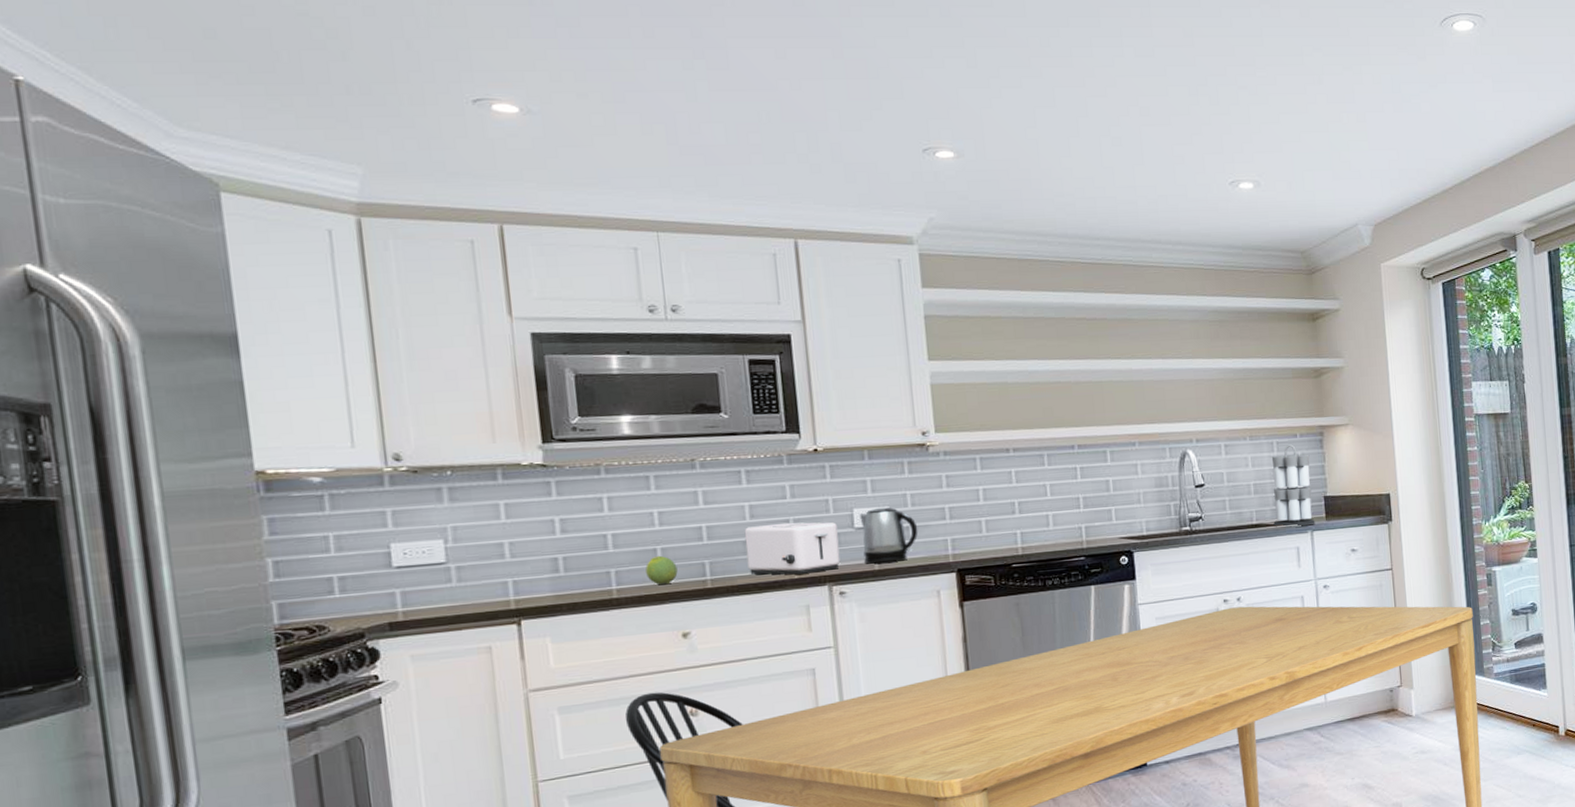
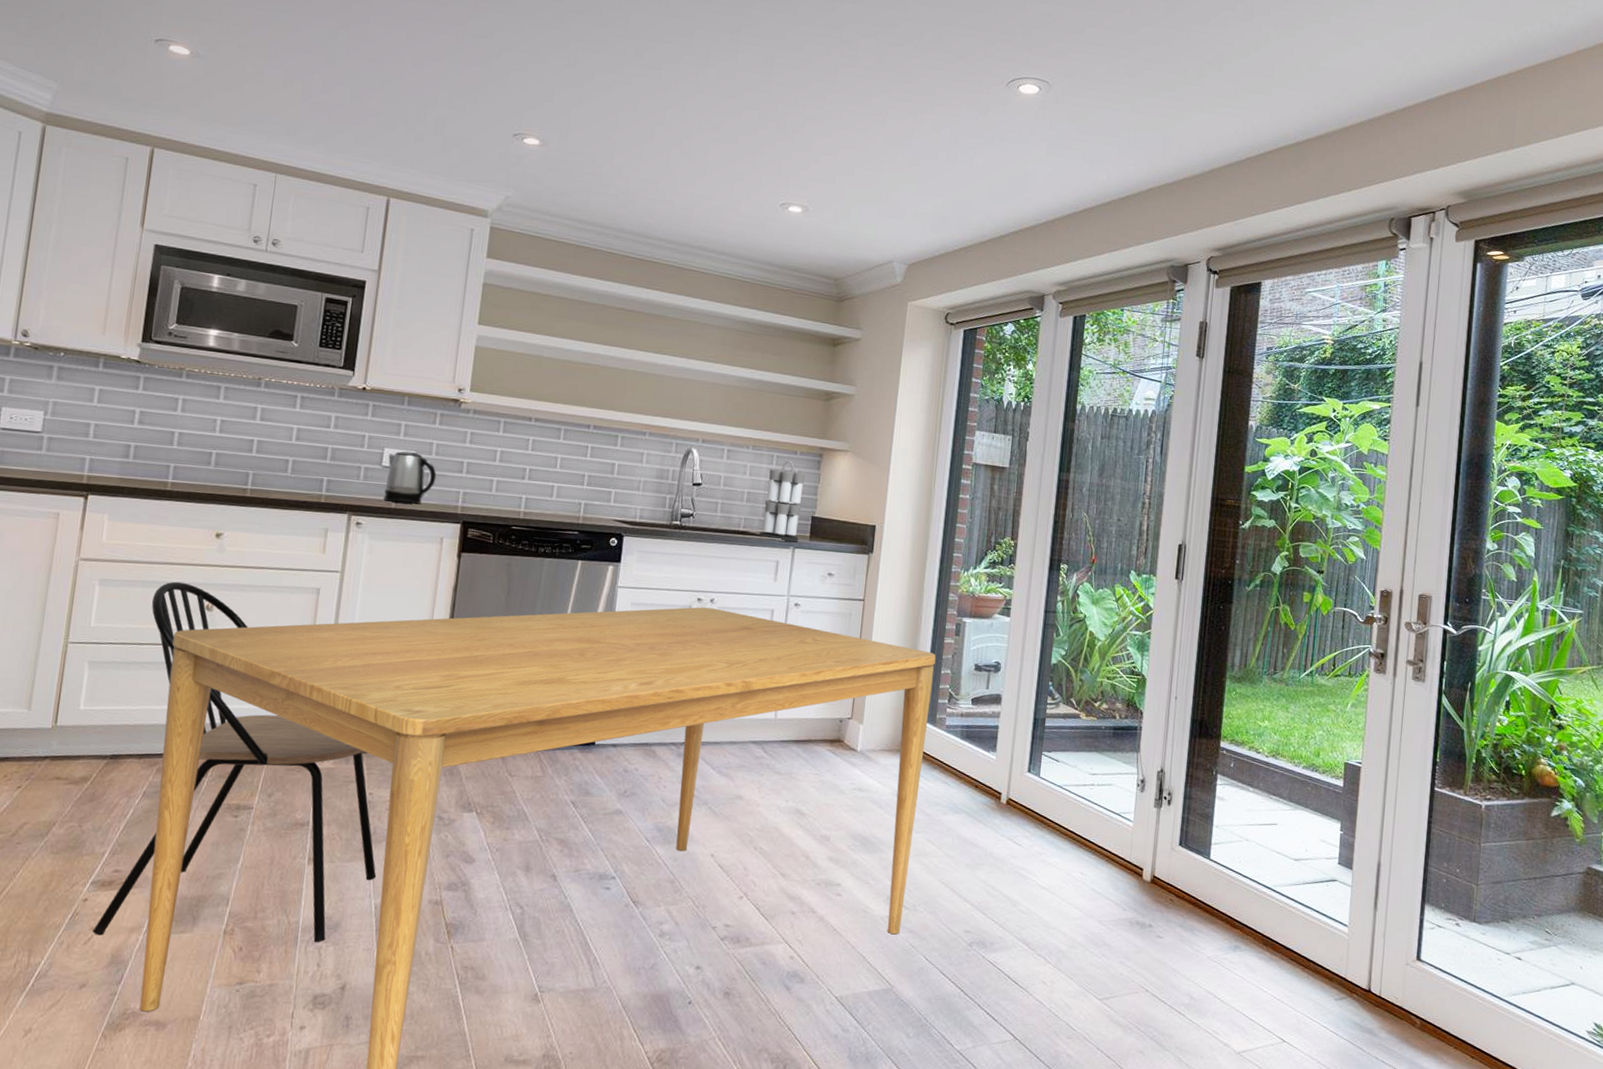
fruit: present [645,555,678,585] -> none [198,459,226,487]
toaster: present [744,522,841,576] -> none [284,447,368,501]

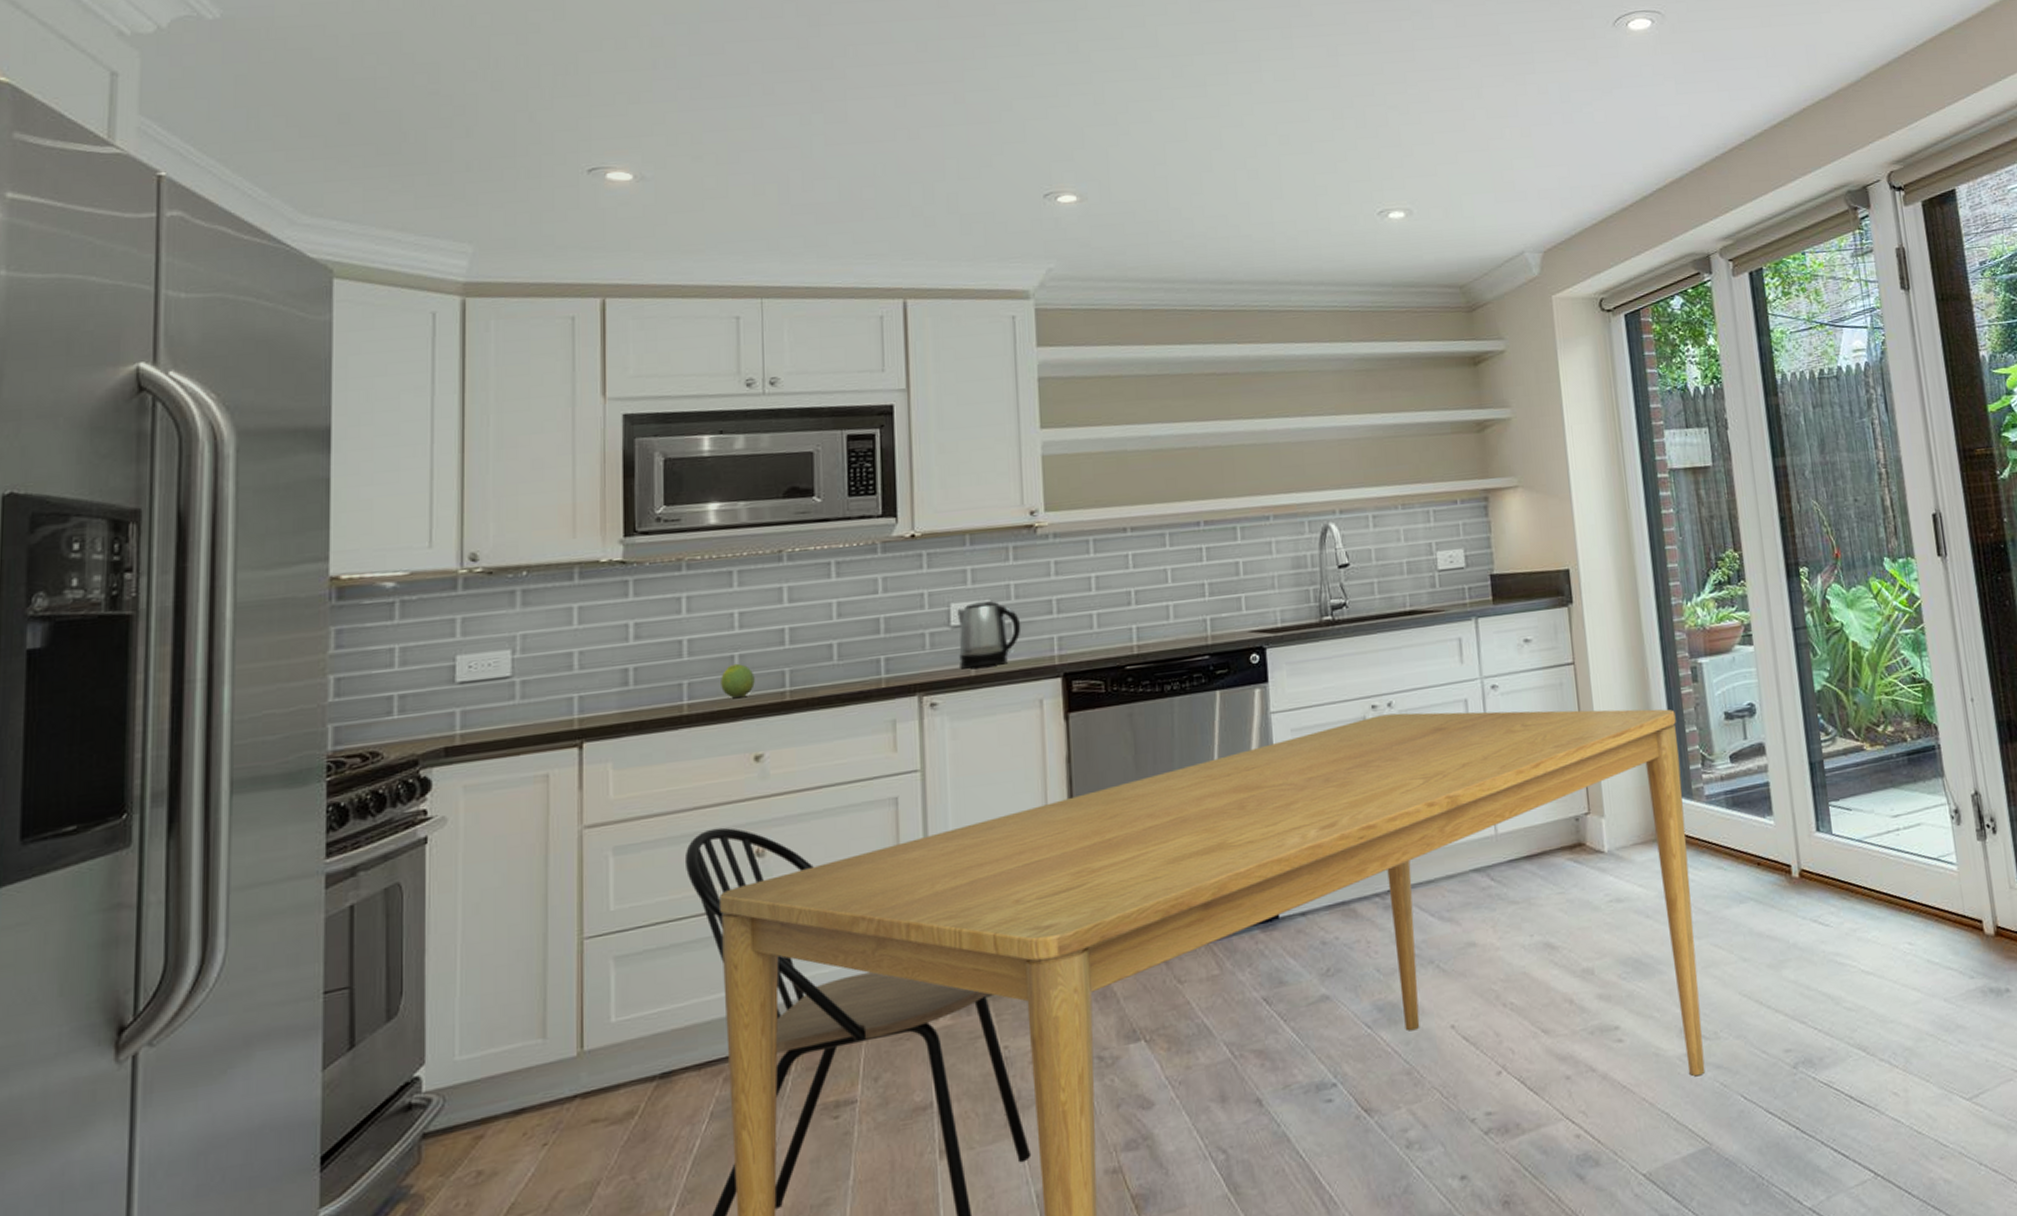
fruit: none [198,459,226,487] -> present [721,663,755,699]
spice rack: present [759,460,806,543] -> none [1427,513,1481,615]

